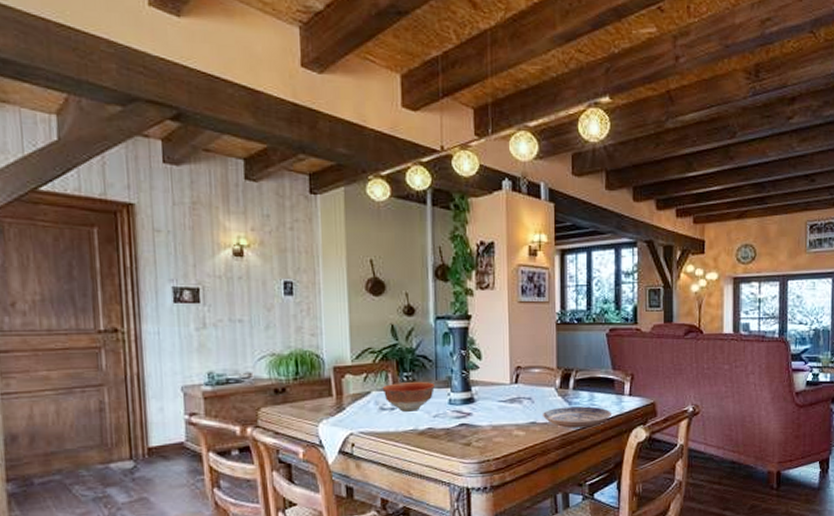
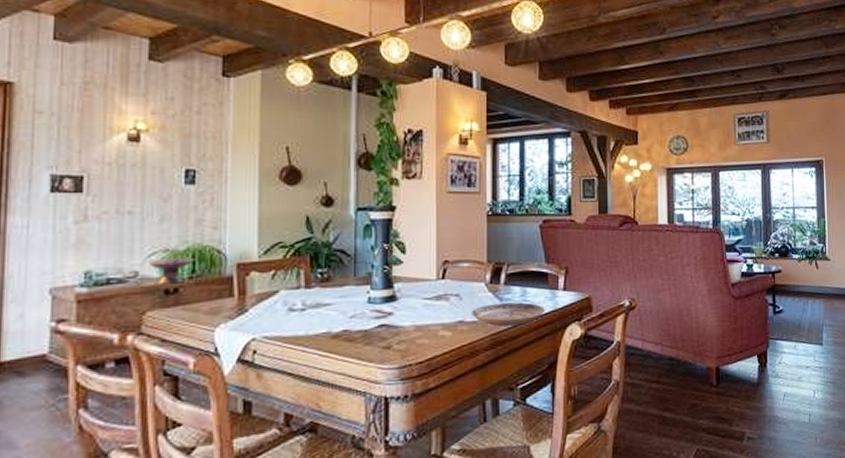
decorative bowl: none [256,361,298,384] -> present [145,257,196,284]
bowl: present [382,381,435,412] -> none [292,278,352,313]

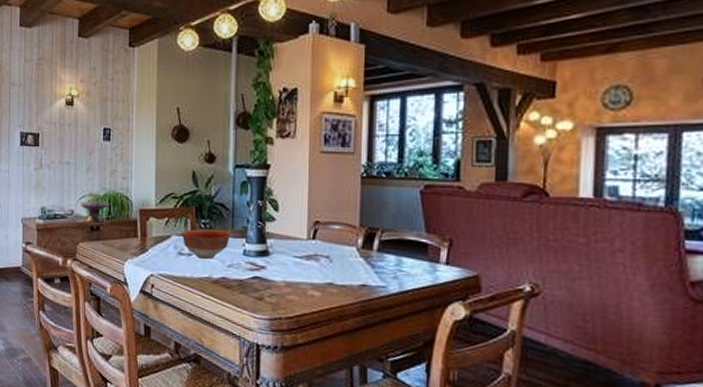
bowl: none [292,278,352,313] -> present [181,228,230,259]
plate: present [470,302,546,327] -> none [340,269,424,296]

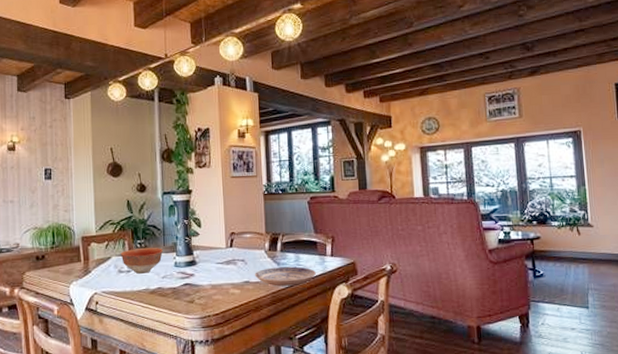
decorative bowl: present [78,201,111,223] -> none [23,232,55,253]
plate: none [340,269,424,296] -> present [254,266,317,286]

